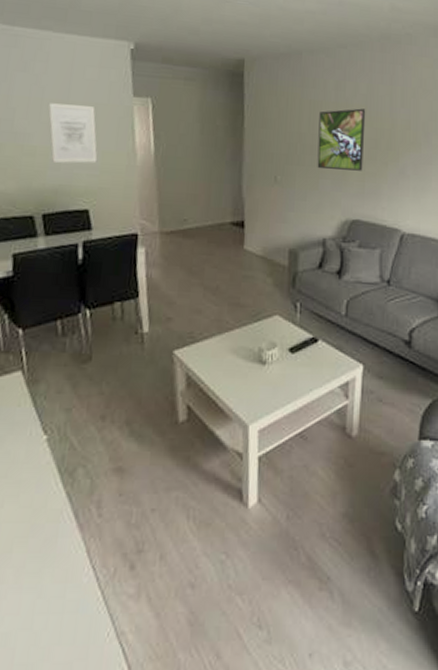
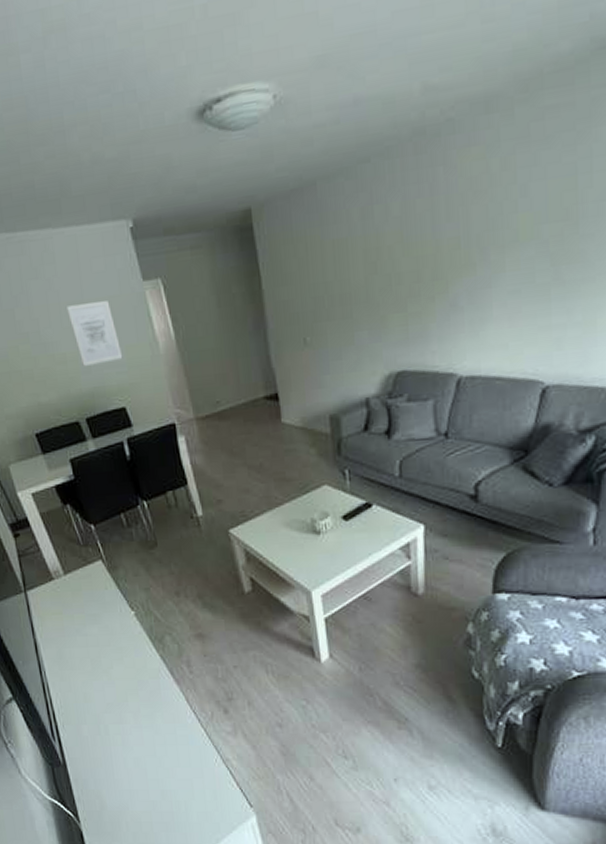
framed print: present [317,108,366,171] -> none [345,235,404,321]

